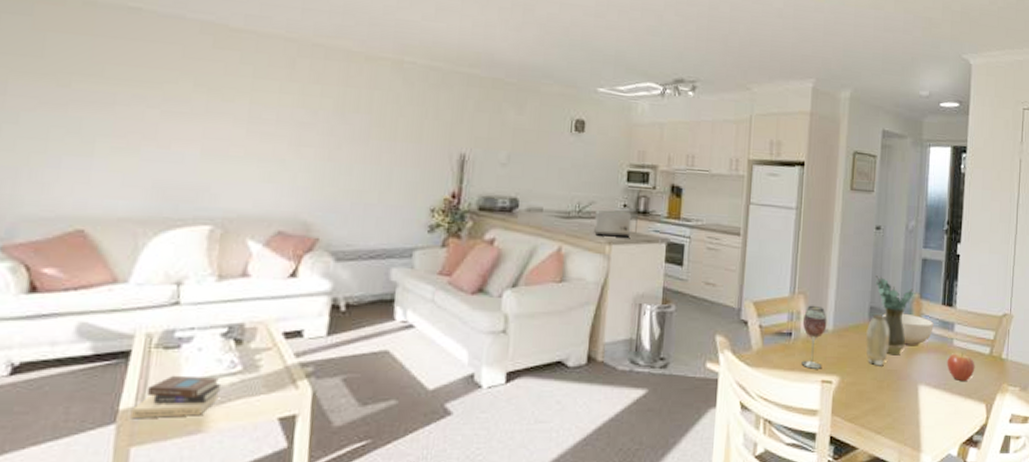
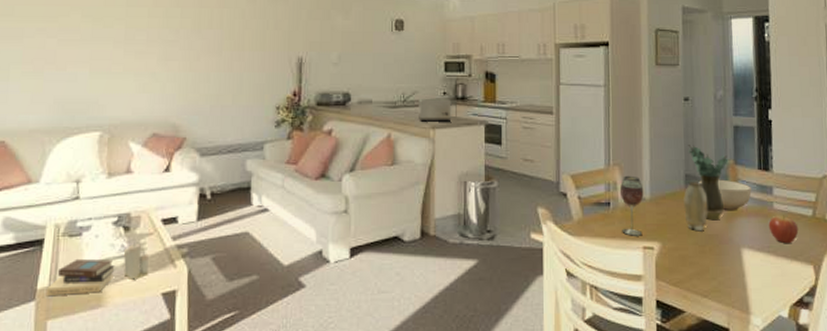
candle: none [231,358,265,401] -> present [123,242,149,280]

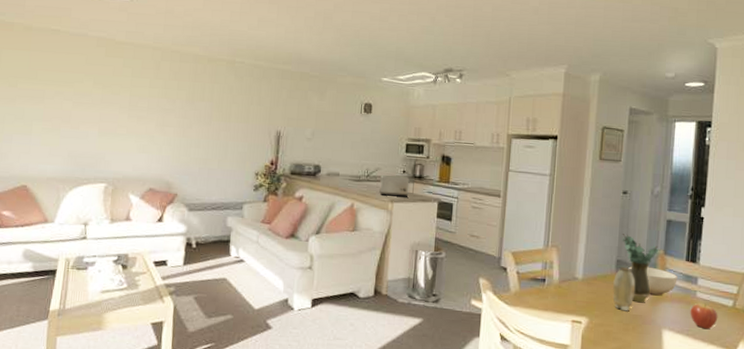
books: present [45,258,115,297] -> none [56,288,114,318]
candle: present [123,242,149,280] -> none [120,278,142,310]
wineglass: present [619,175,644,236] -> none [554,256,577,311]

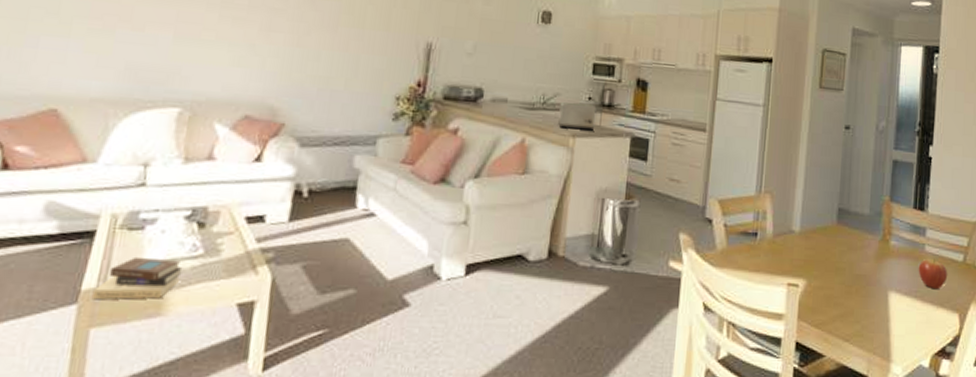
books: none [56,288,114,318] -> present [91,256,183,300]
vase: present [612,267,636,311] -> none [833,216,859,271]
vase: present [622,234,658,303] -> none [844,177,883,260]
bowl: present [629,266,678,295] -> none [852,216,905,250]

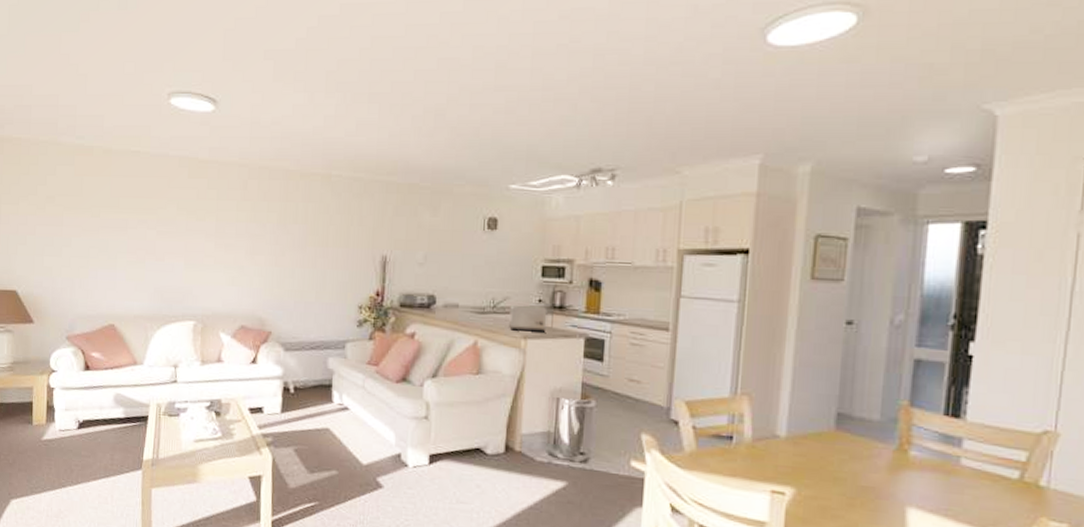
books: present [91,256,183,300] -> none [150,436,208,470]
fruit: present [918,259,948,289] -> none [950,474,995,508]

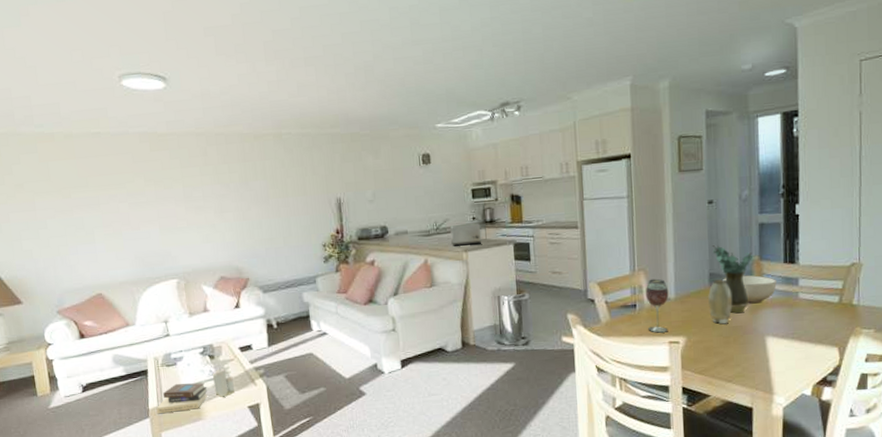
books: none [150,436,208,470] -> present [156,382,208,414]
candle: none [215,427,237,462] -> present [212,367,235,397]
wineglass: none [745,407,779,478] -> present [645,278,669,333]
vase: none [831,422,866,481] -> present [708,279,733,324]
vase: none [844,378,900,471] -> present [712,245,752,314]
bowl: none [856,422,931,461] -> present [724,275,777,303]

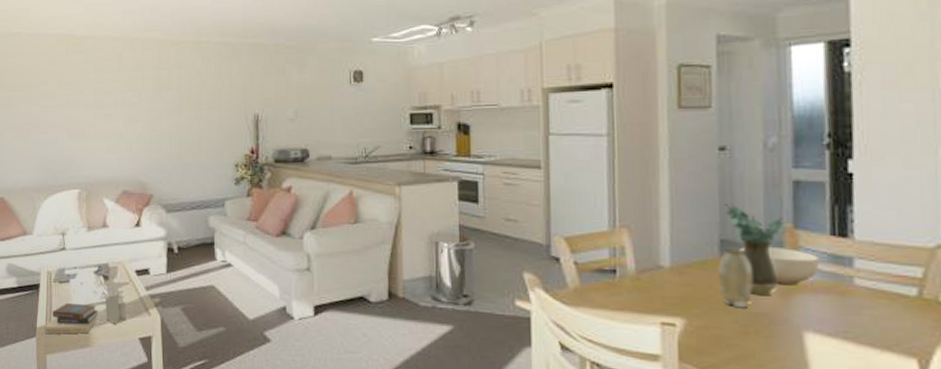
toaster: present [450,223,482,246] -> none [382,154,419,178]
wineglass: present [645,278,669,333] -> none [628,239,662,310]

